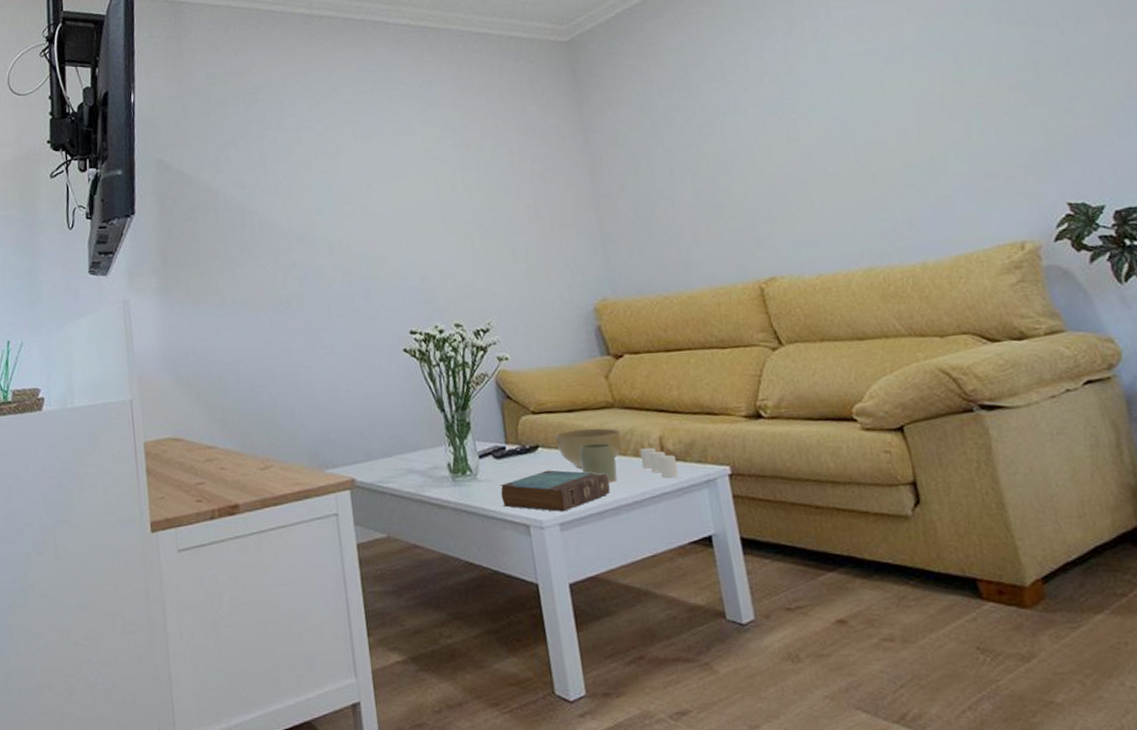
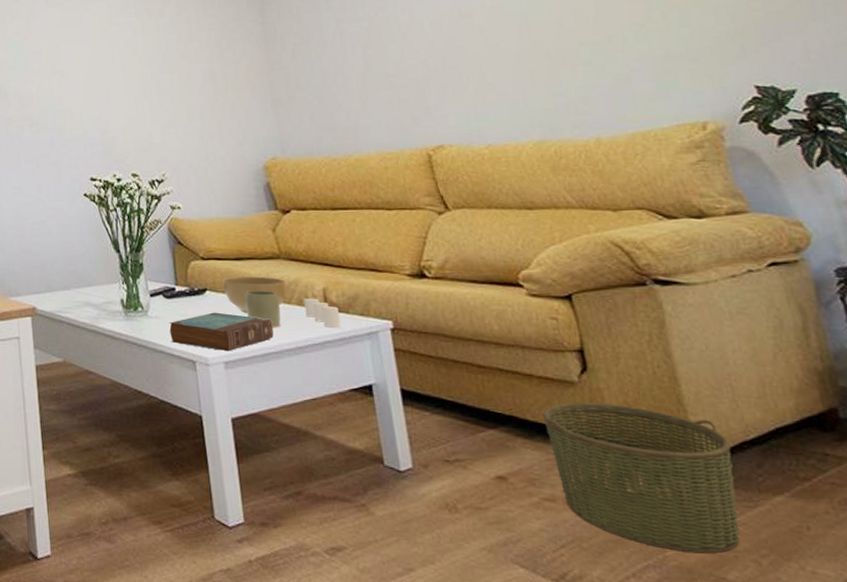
basket: none [879,535,1066,680] -> present [542,402,740,554]

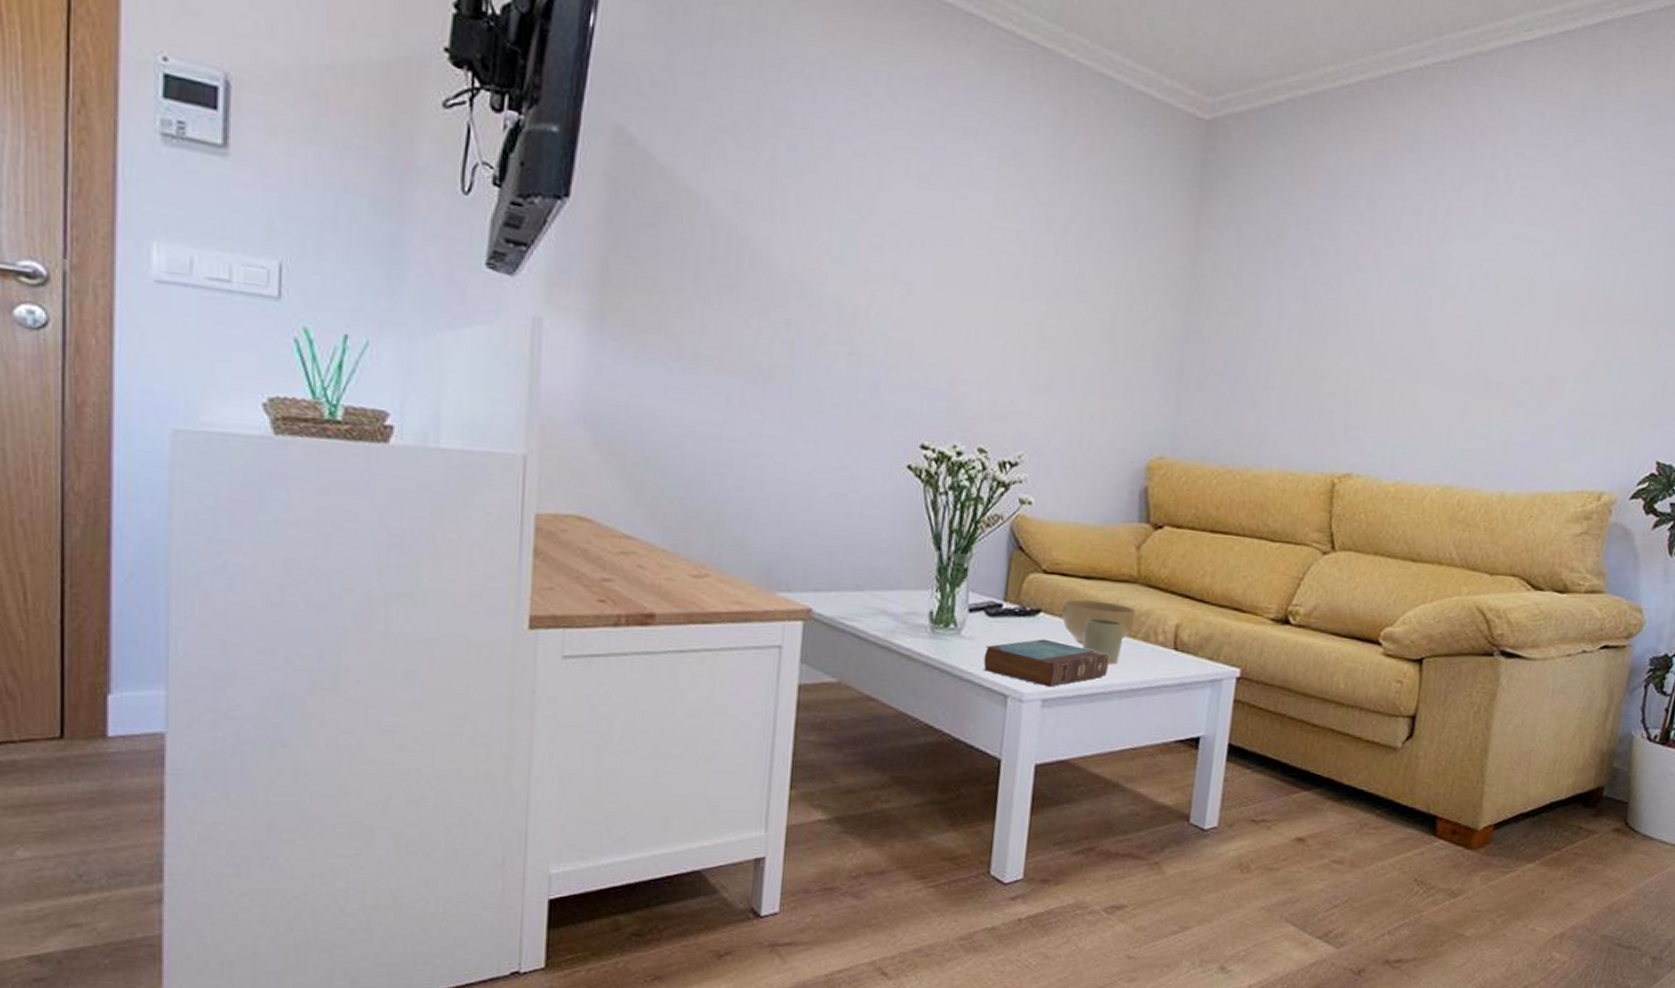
candle: present [303,298,341,329] -> none [1149,633,1187,672]
basket: present [542,402,740,554] -> none [1352,768,1510,913]

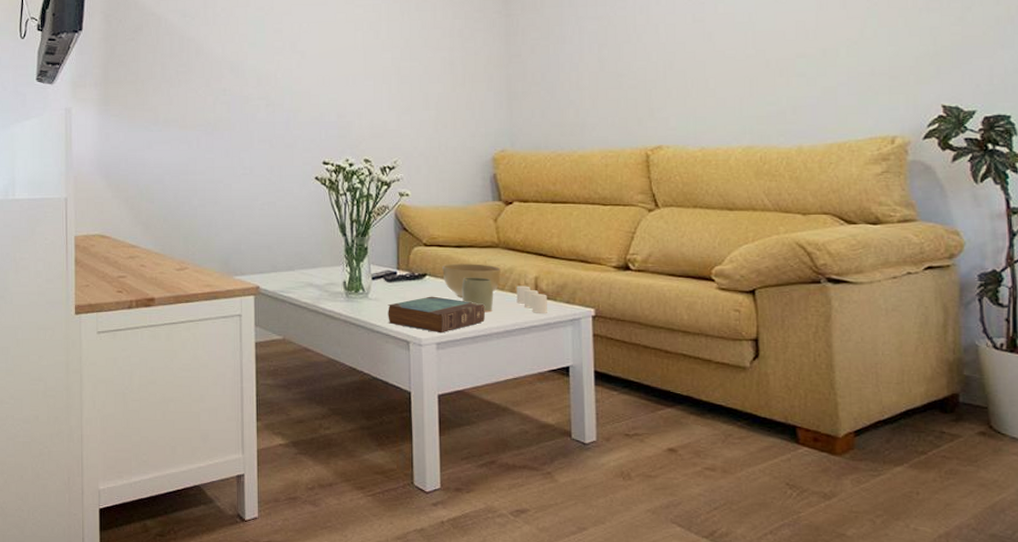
candle: none [1149,633,1187,672] -> present [516,286,547,314]

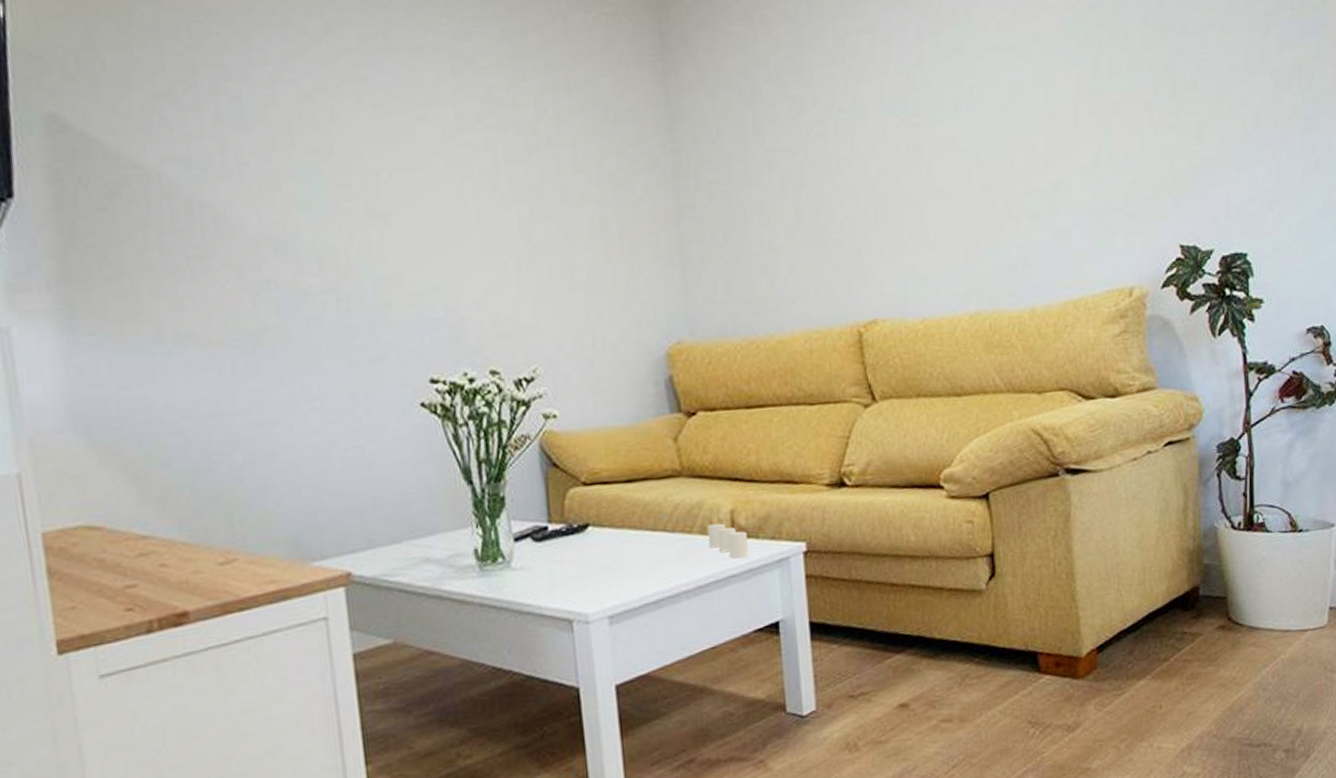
book: present [388,296,485,333] -> none [539,553,670,603]
bowl: present [442,263,502,297] -> none [609,501,688,551]
mug: present [461,277,494,313] -> none [636,519,680,566]

